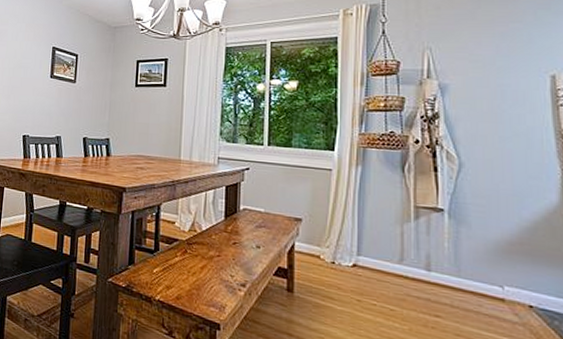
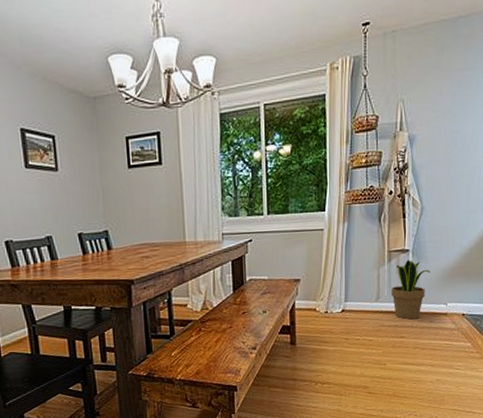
potted plant: none [420,220,476,297] -> present [391,259,430,320]

